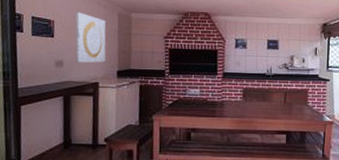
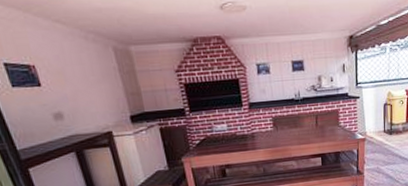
wall art: present [75,12,106,63] -> none [58,51,114,113]

